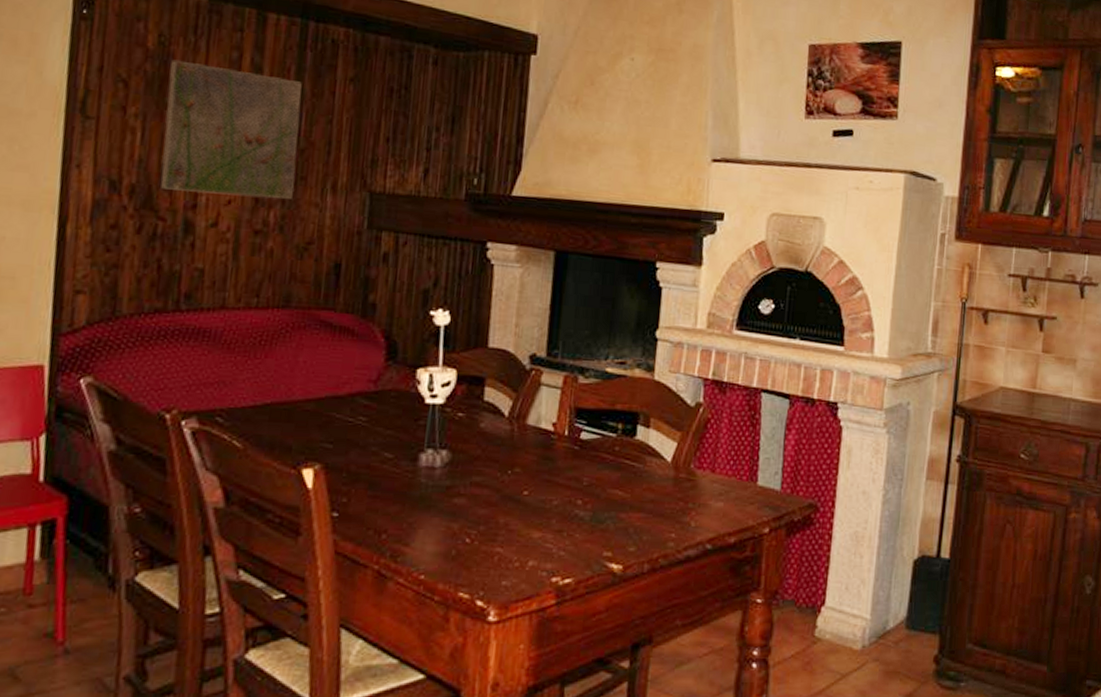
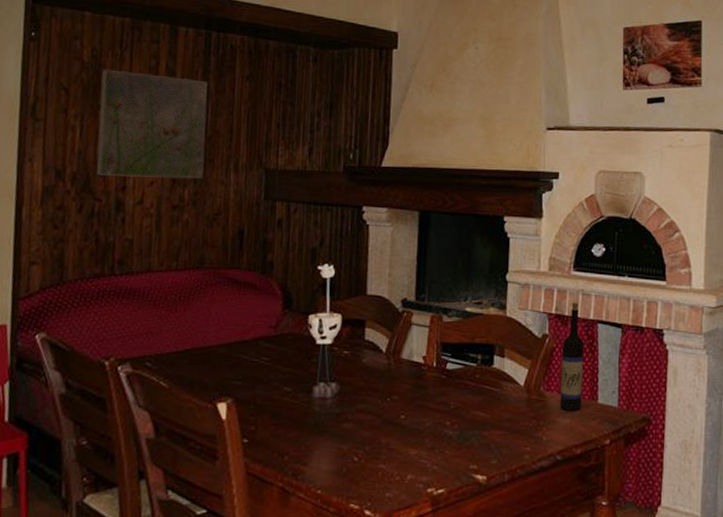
wine bottle: none [713,367,745,494] -> present [560,303,584,412]

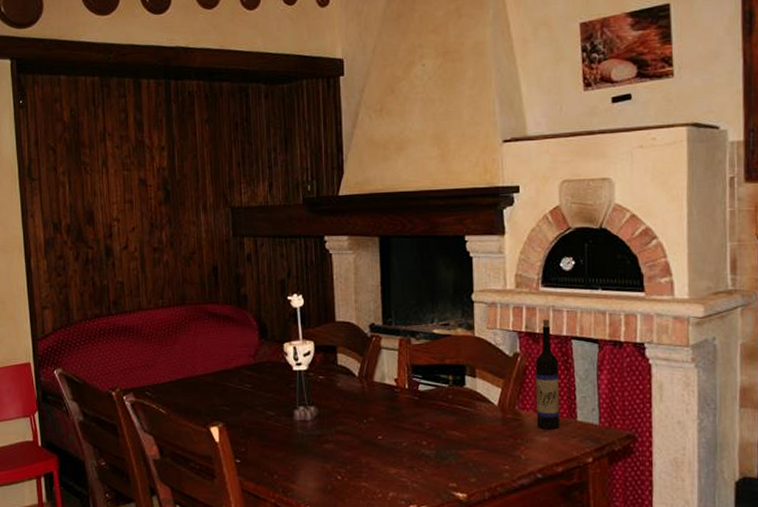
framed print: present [96,69,208,179] -> none [81,127,177,226]

